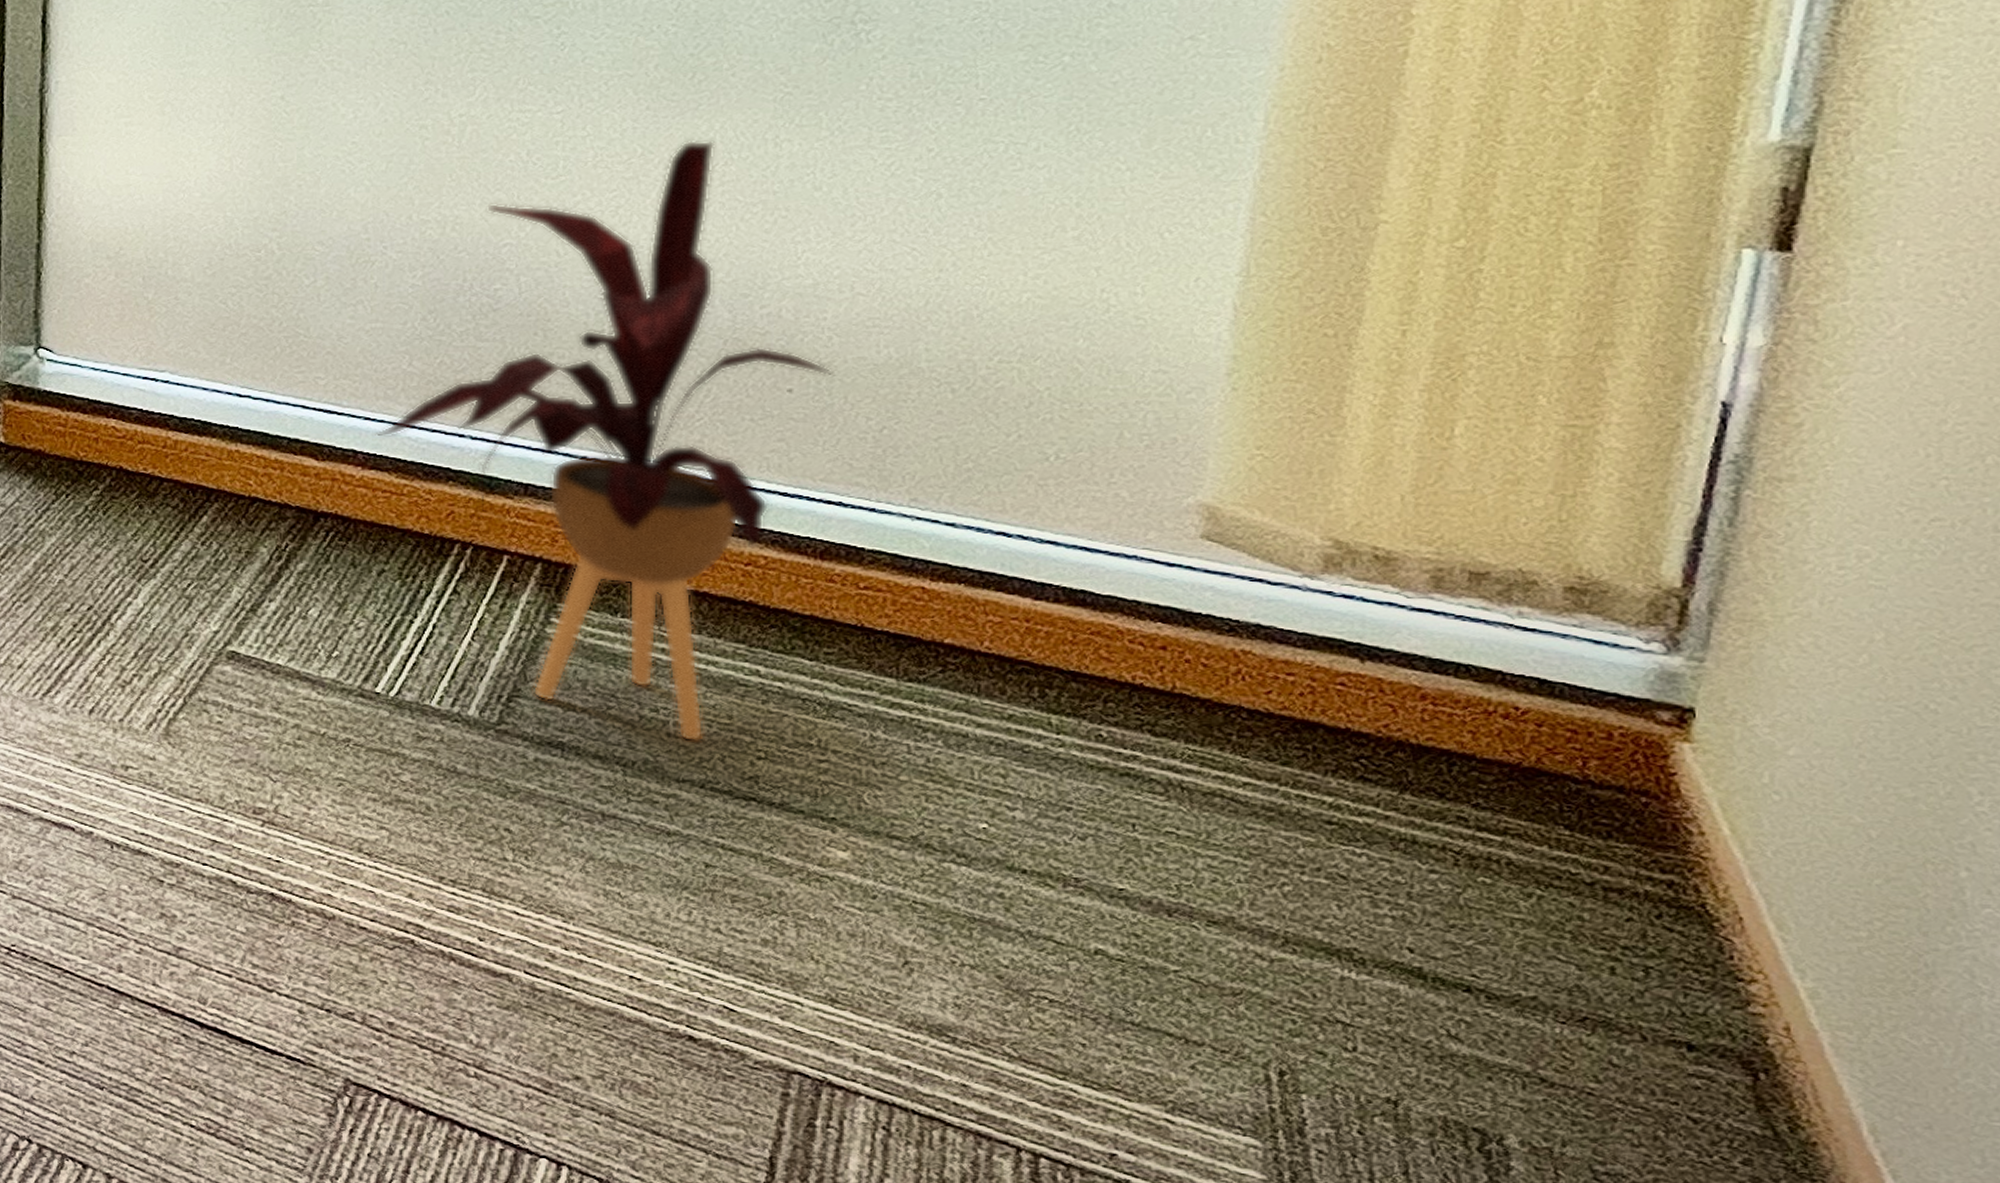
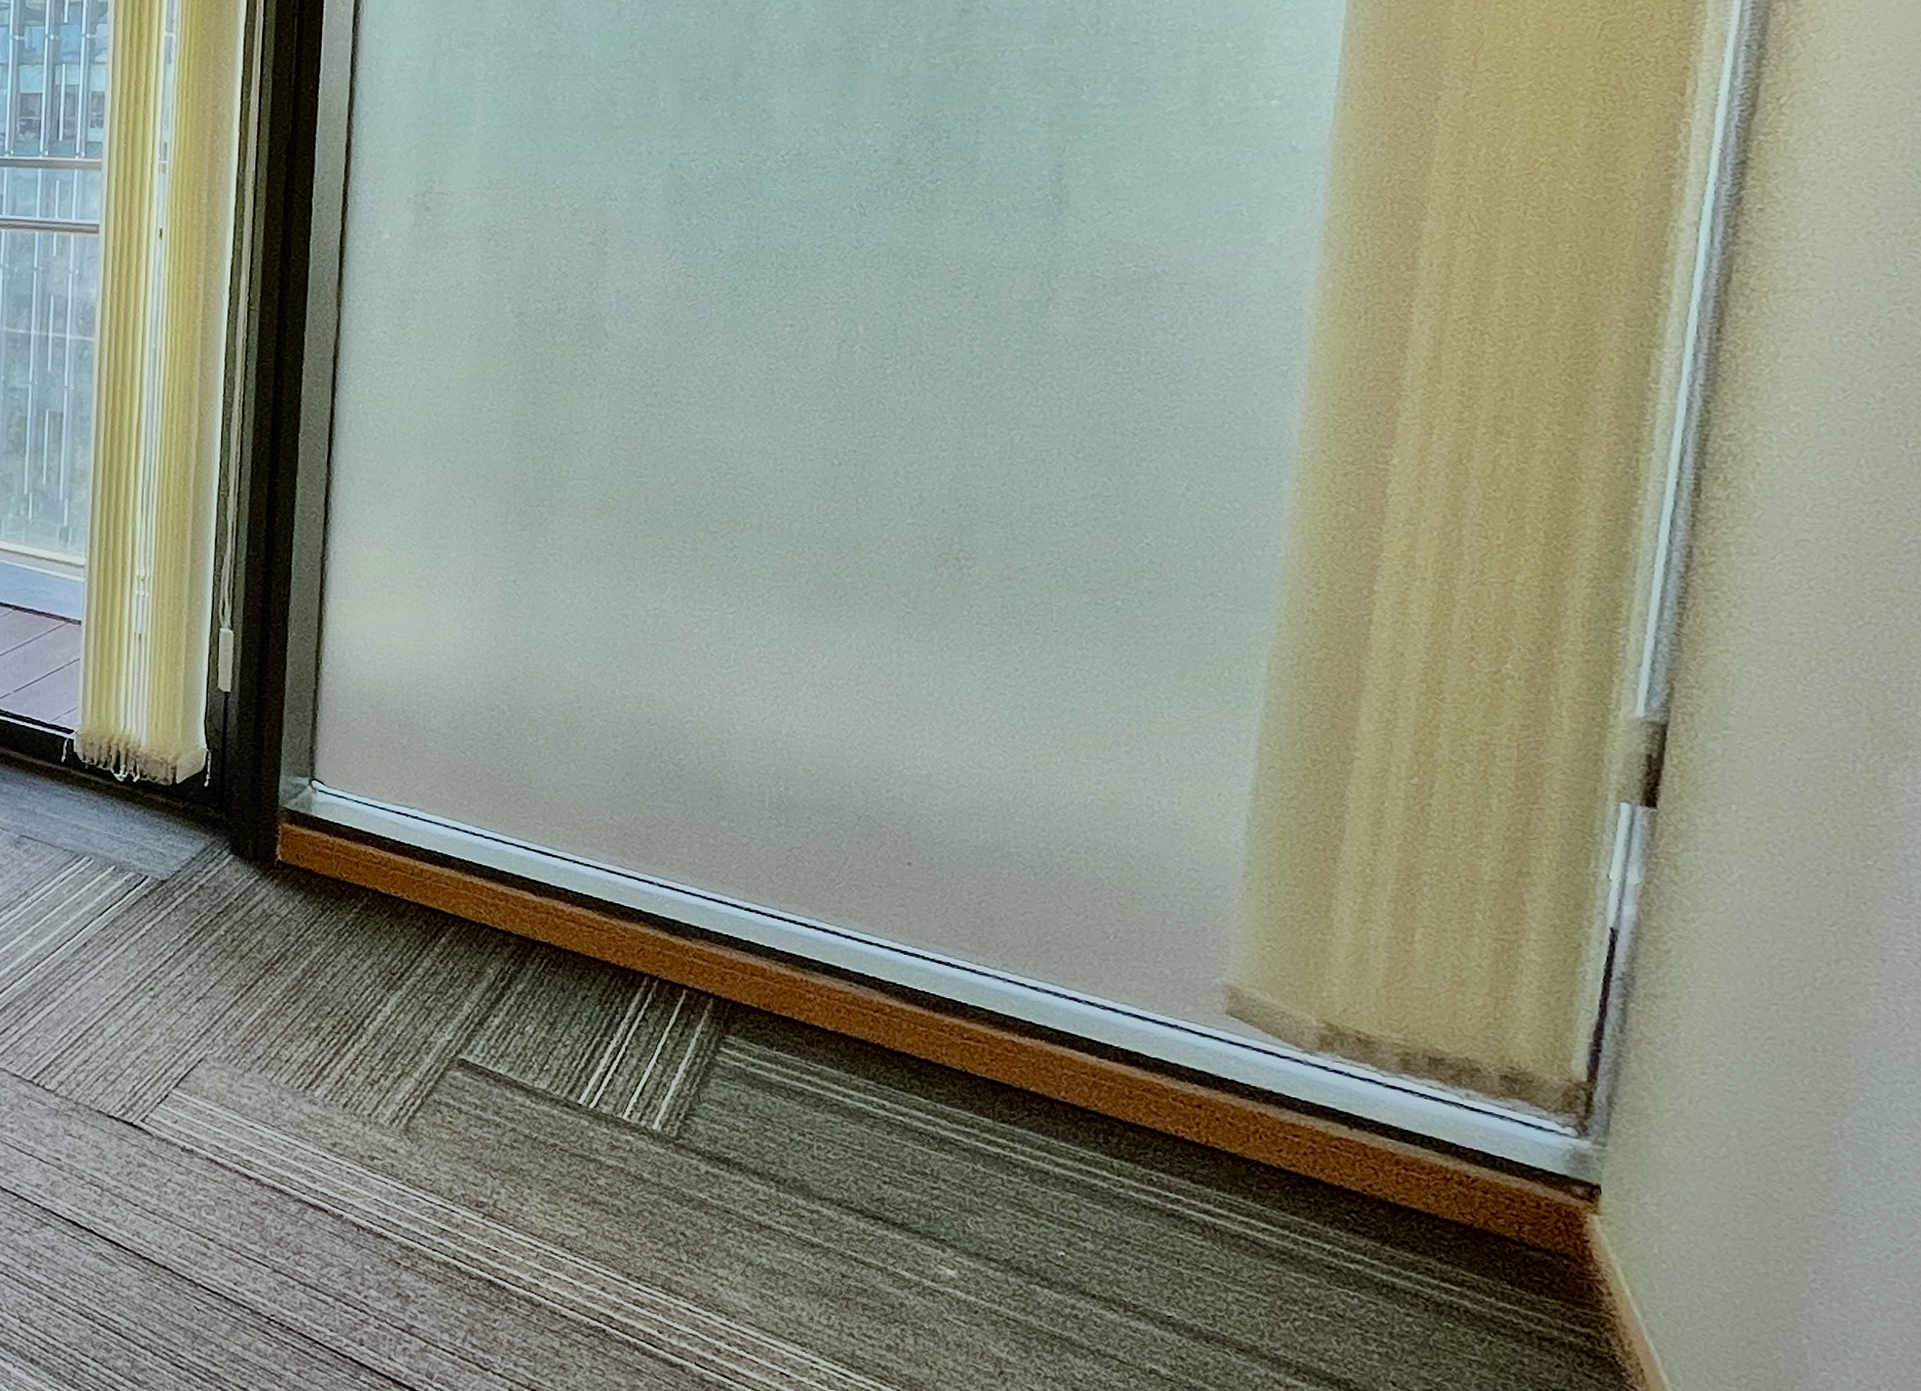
house plant: present [375,139,836,742] -> none [582,645,945,1165]

